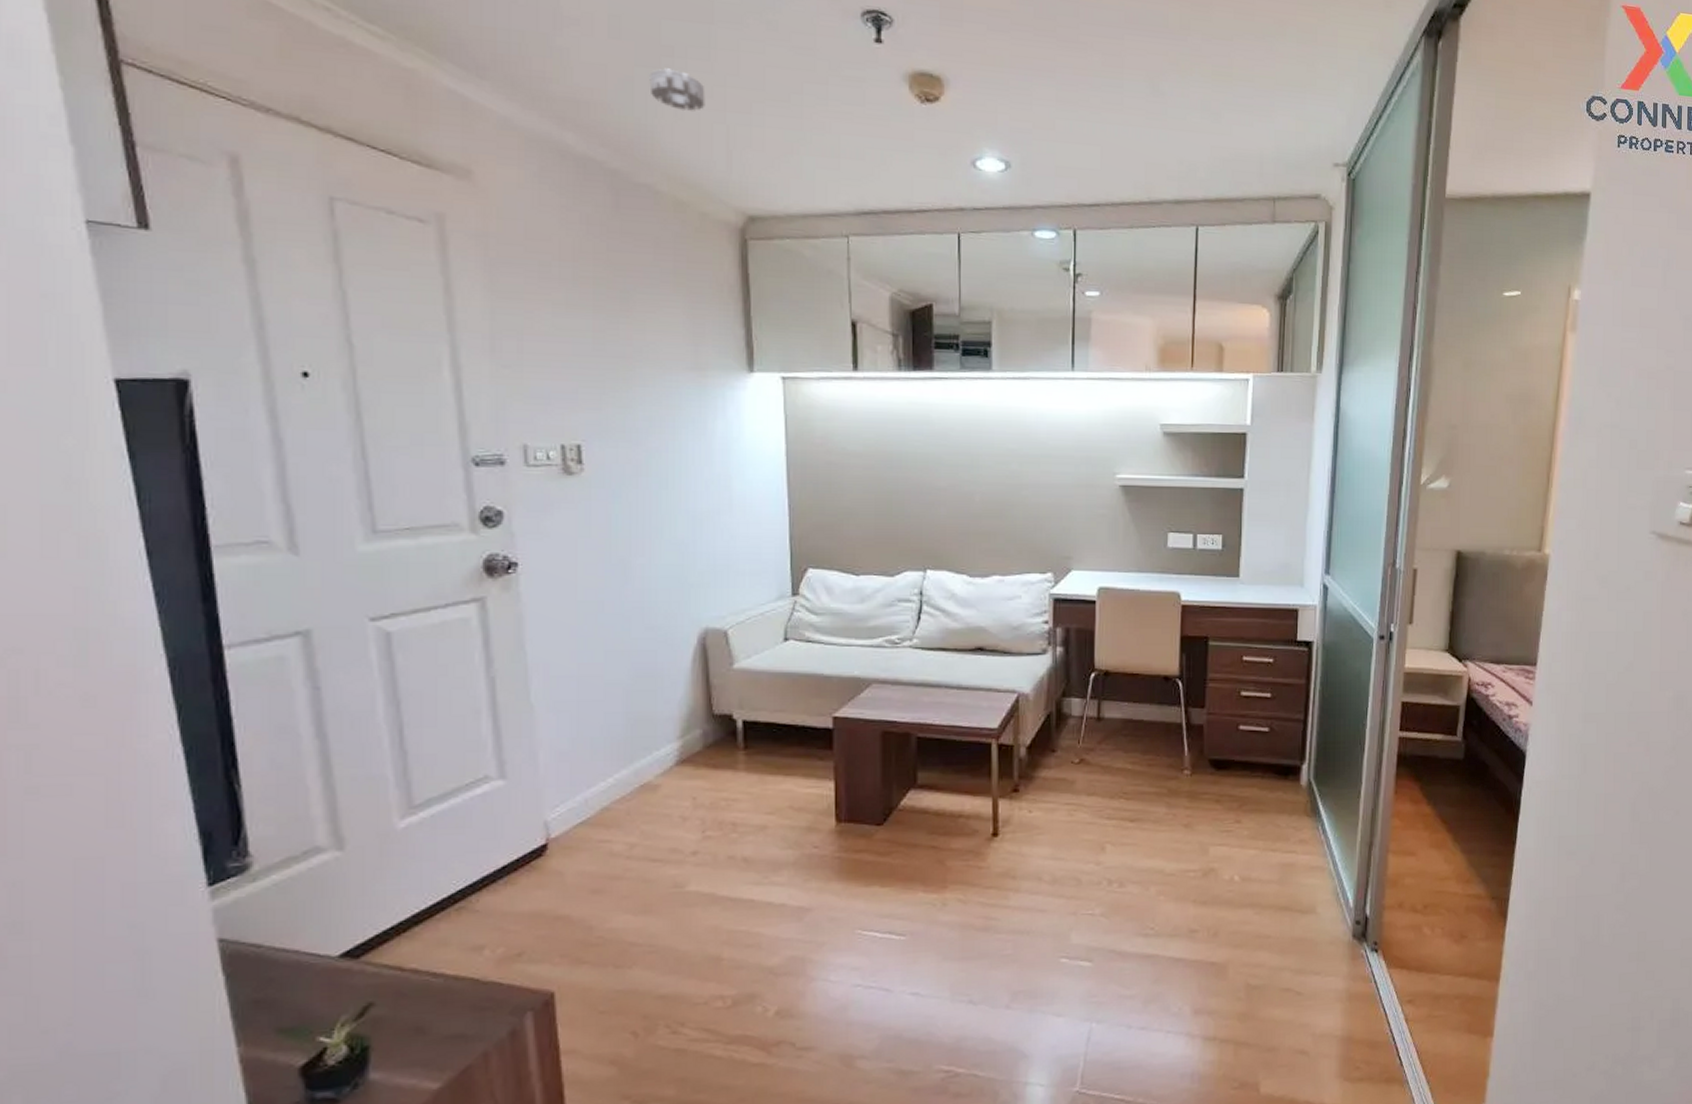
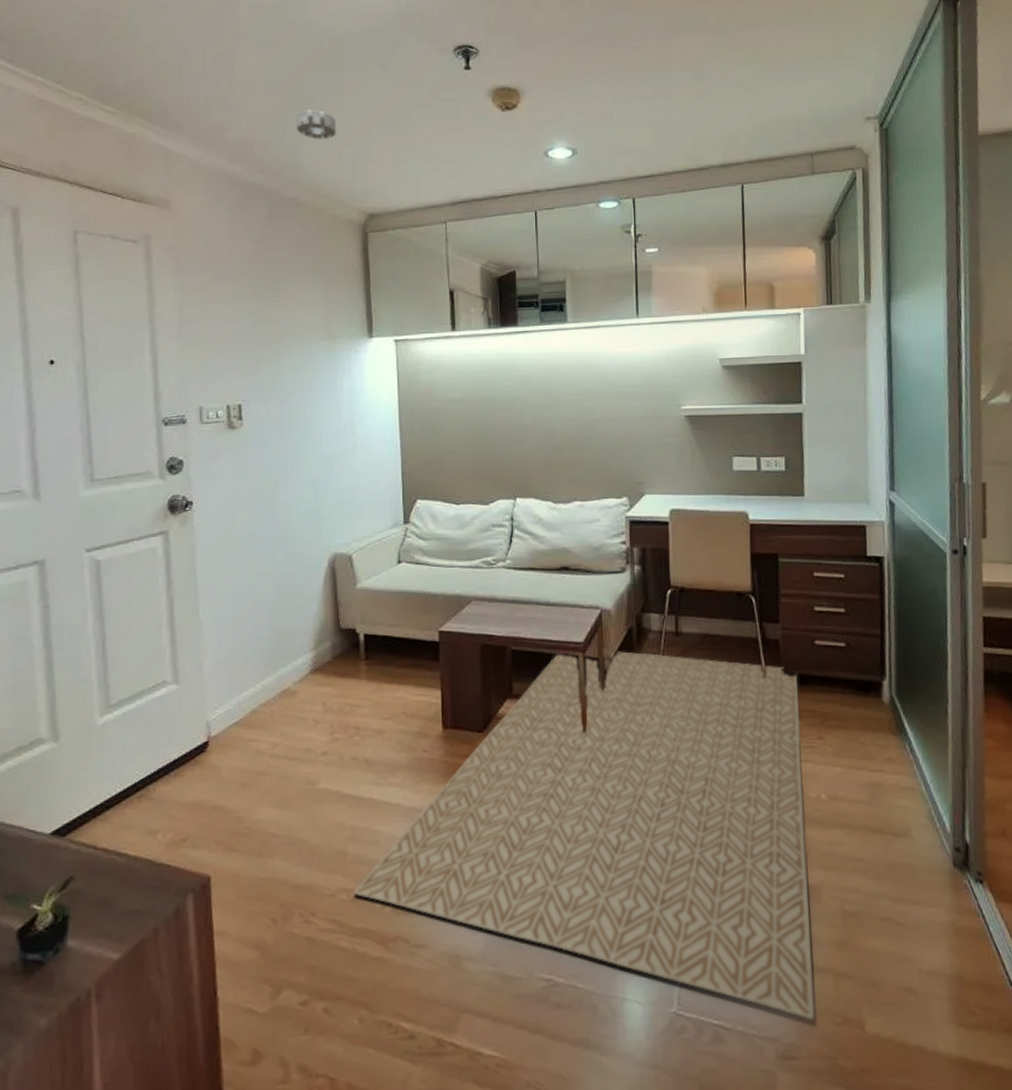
rug: none [730,737,1219,1088] -> present [353,651,816,1020]

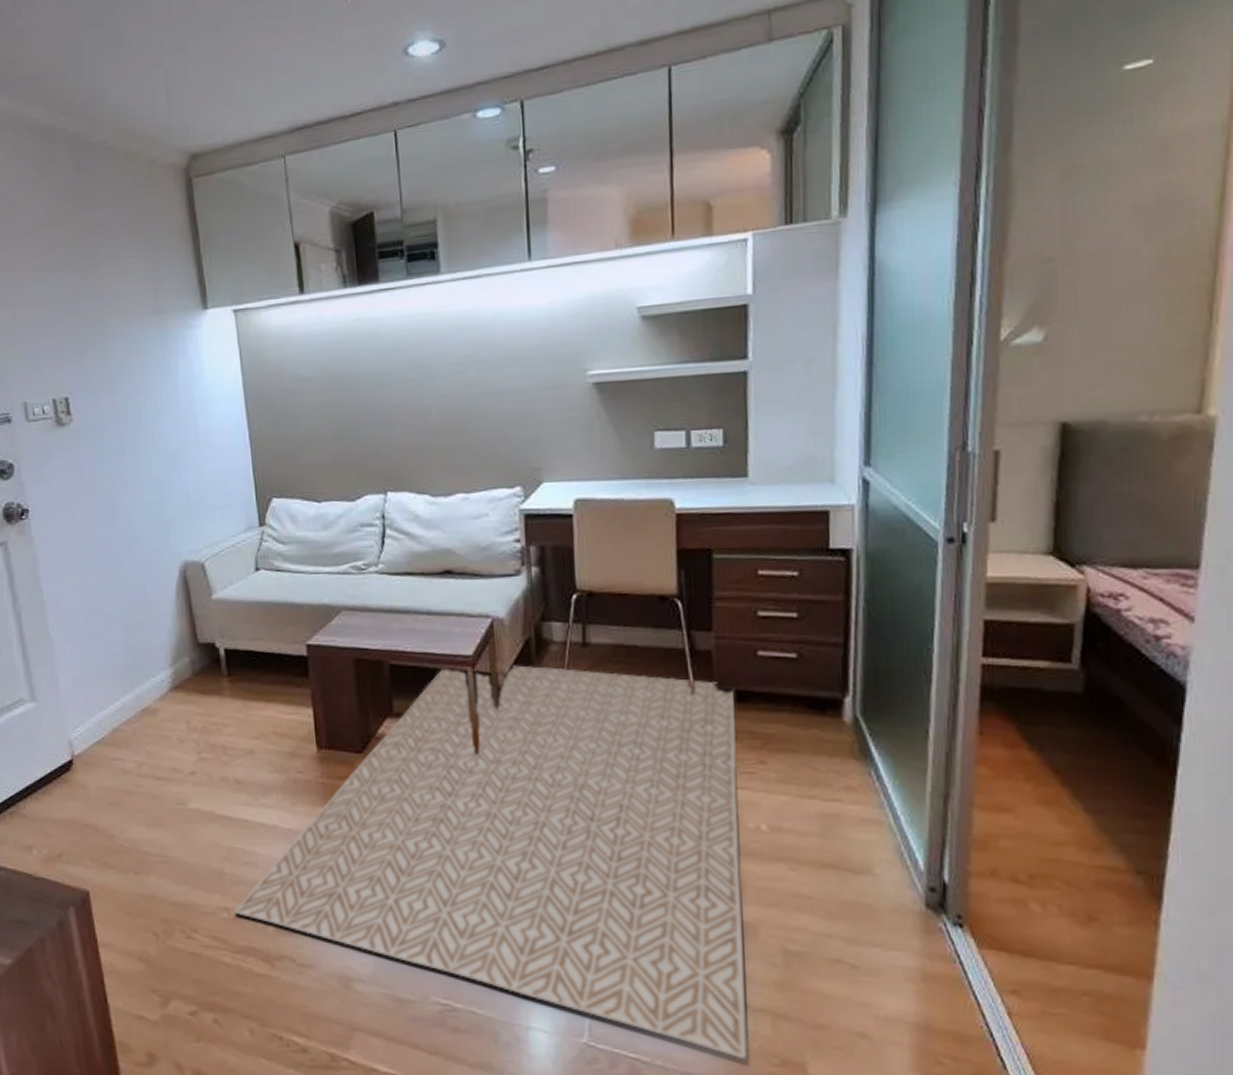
smoke detector: present [296,110,337,139] -> none [94,24,144,63]

